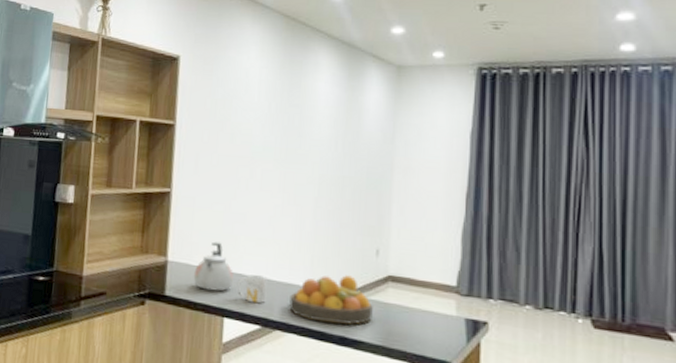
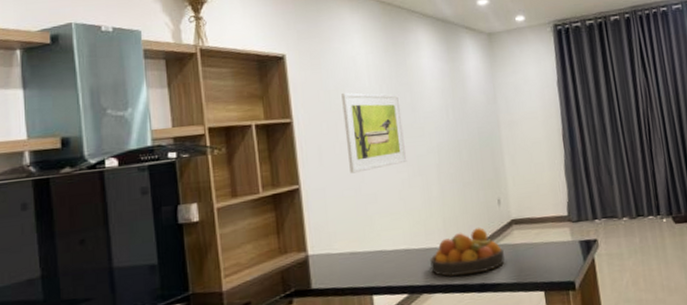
kettle: present [193,241,233,292] -> none [336,225,375,274]
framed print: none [223,103,288,189] -> present [341,92,408,174]
mug: present [236,274,268,304] -> none [379,246,409,275]

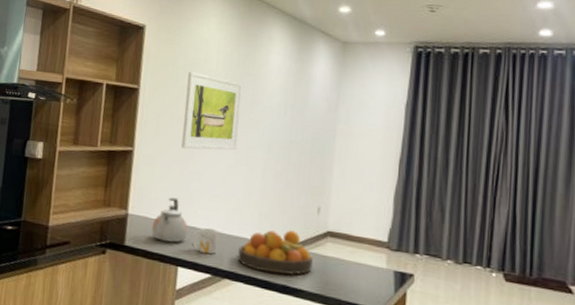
kettle: none [336,225,375,274] -> present [151,197,188,243]
mug: none [379,246,409,275] -> present [190,227,219,255]

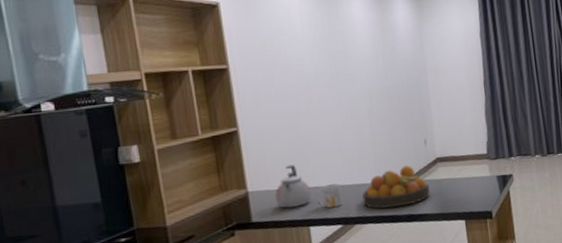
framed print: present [181,71,243,151] -> none [276,40,341,117]

